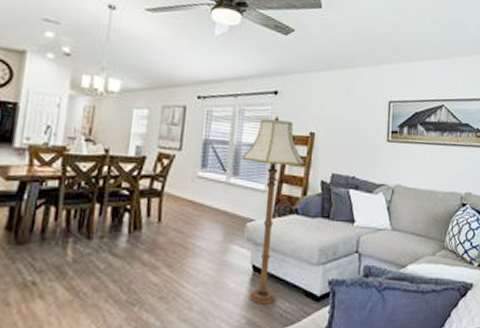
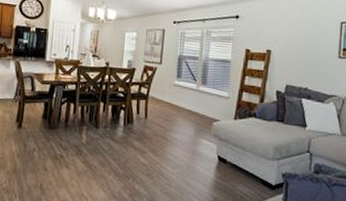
floor lamp: present [241,116,304,304] -> none [208,36,262,188]

